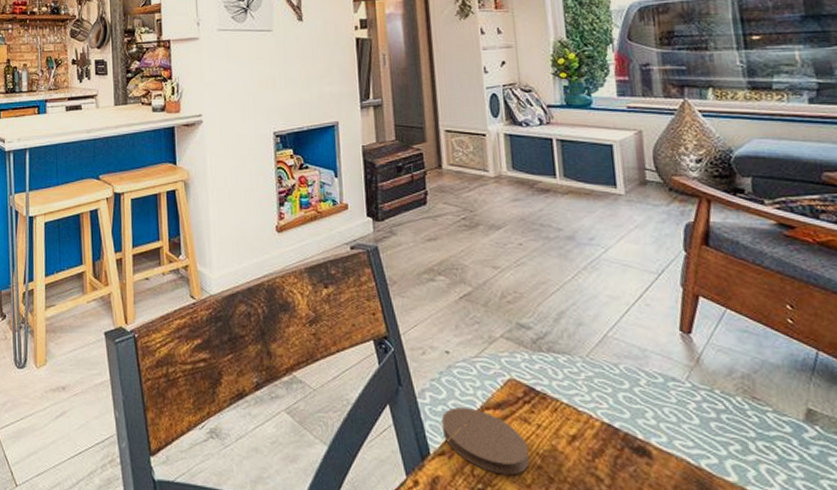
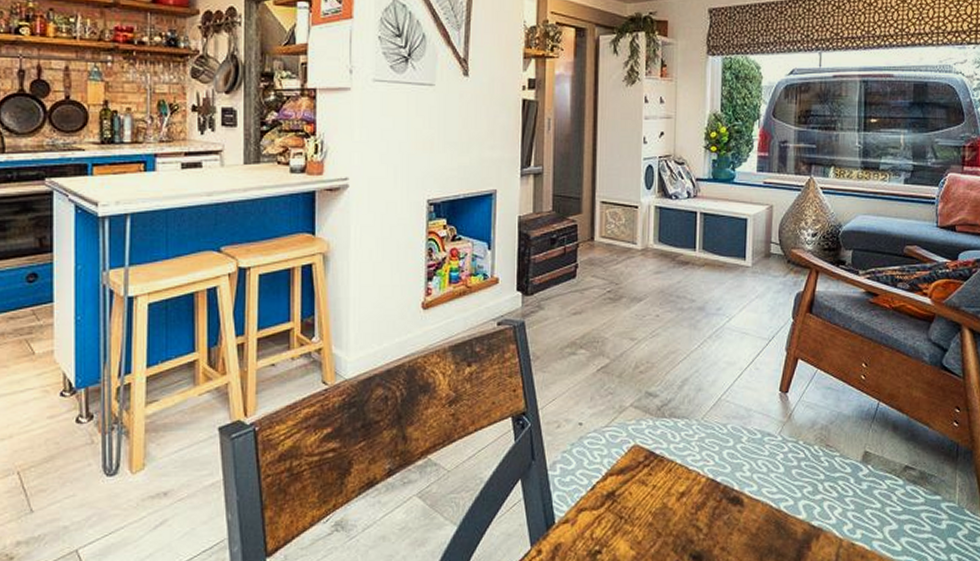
coaster: present [441,407,529,476] -> none [568,476,643,535]

